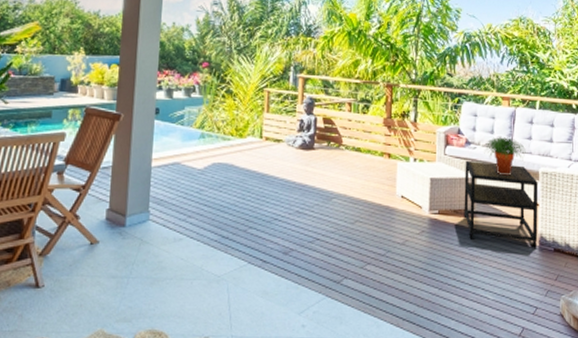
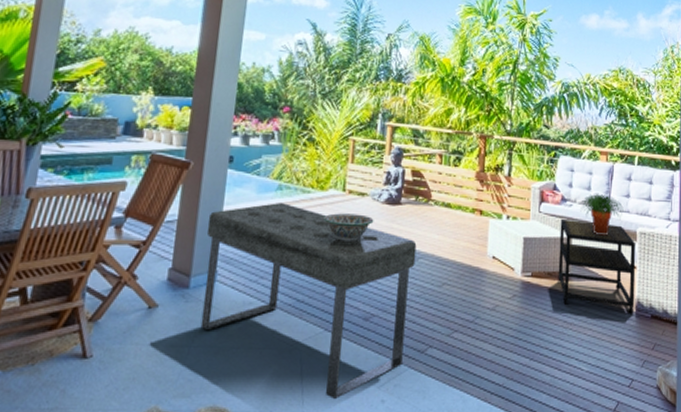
bench: none [137,150,330,325] -> present [200,203,417,400]
decorative bowl: none [244,158,290,184] -> present [324,213,374,242]

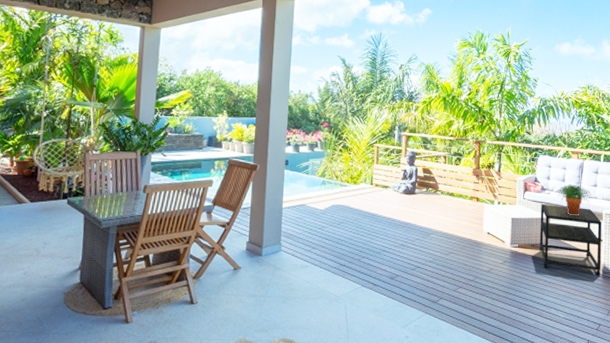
bench: present [200,203,417,400] -> none [271,194,428,336]
decorative bowl: present [324,213,374,242] -> none [357,201,395,222]

